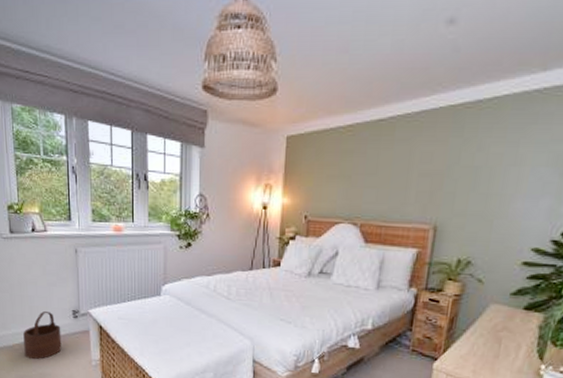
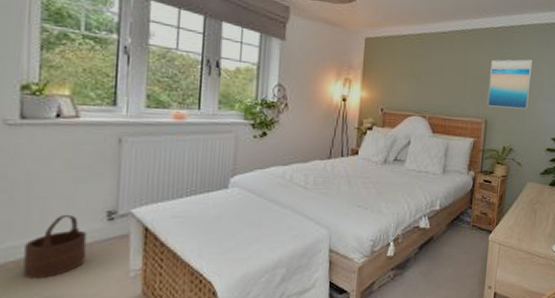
wall art: none [437,144,509,211] -> present [487,59,533,109]

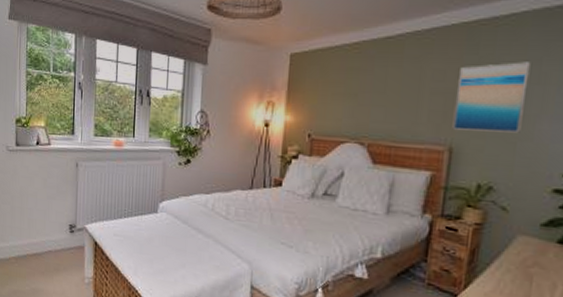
wooden bucket: present [23,215,87,280] -> none [20,225,57,274]

